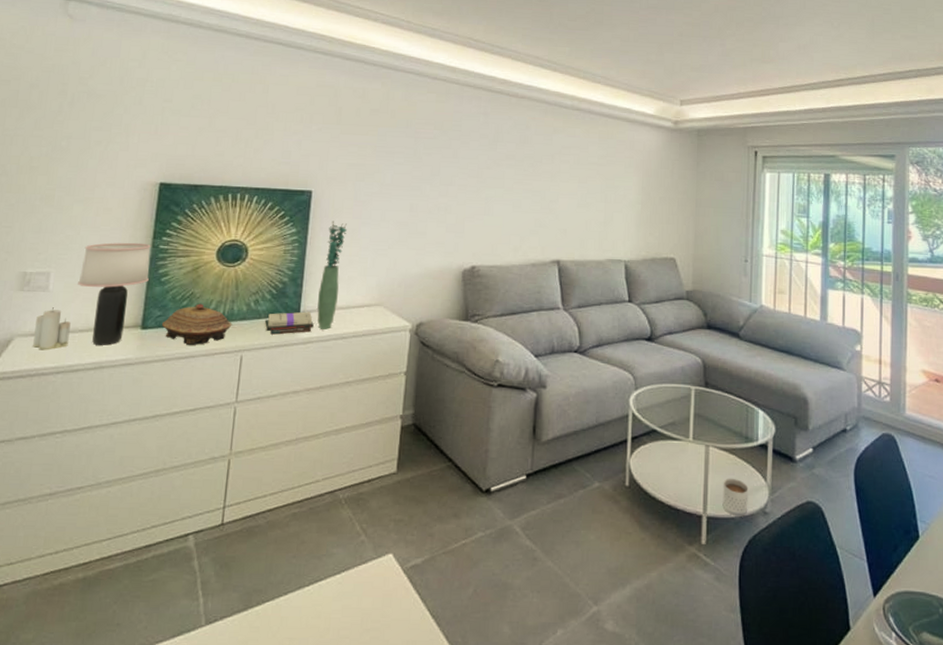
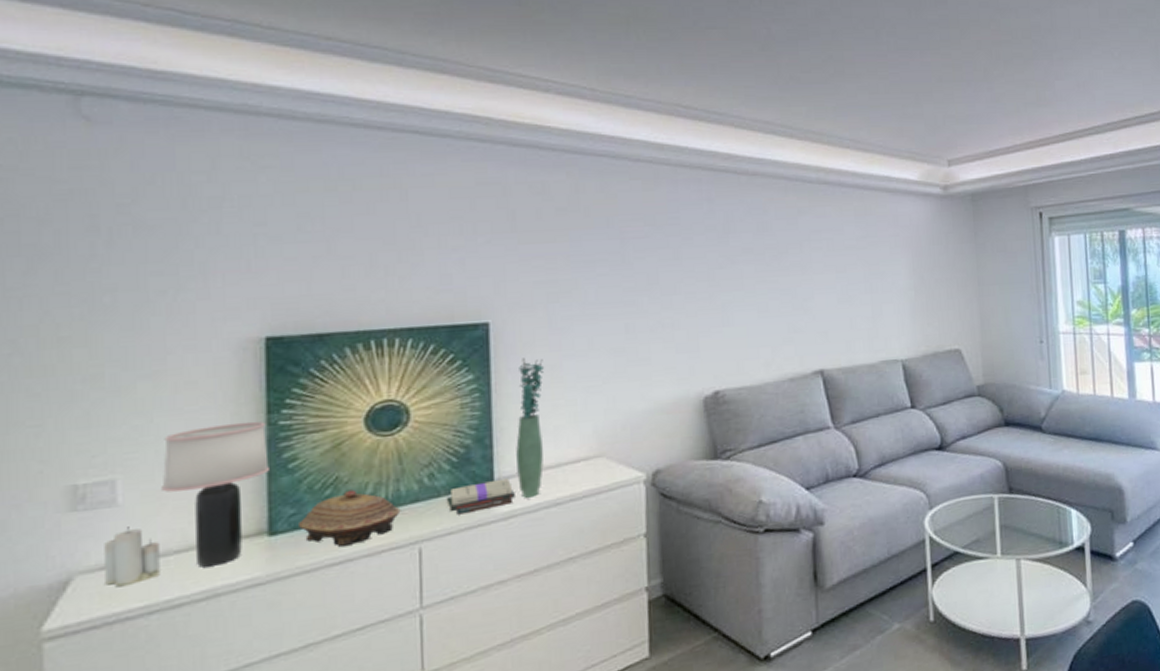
mug: present [722,478,748,518] -> none [1039,590,1070,633]

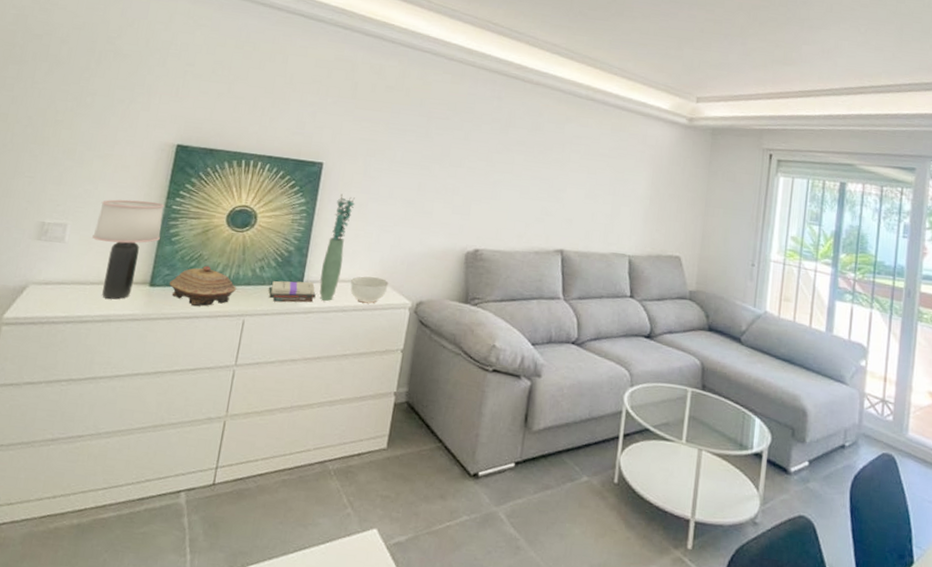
candle: present [104,526,160,587] -> none [46,258,83,299]
bowl: none [560,453,611,489] -> present [350,276,389,304]

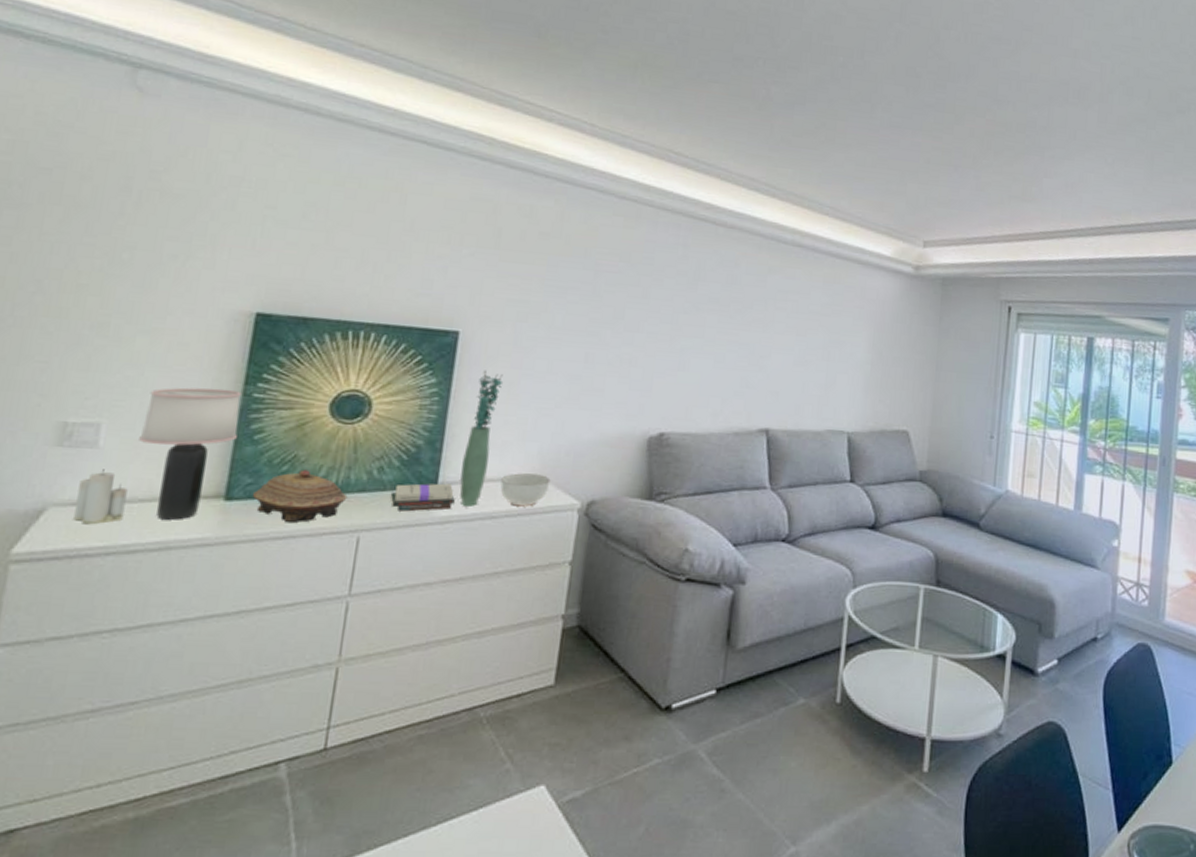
candle: none [46,258,83,299] -> present [73,469,128,525]

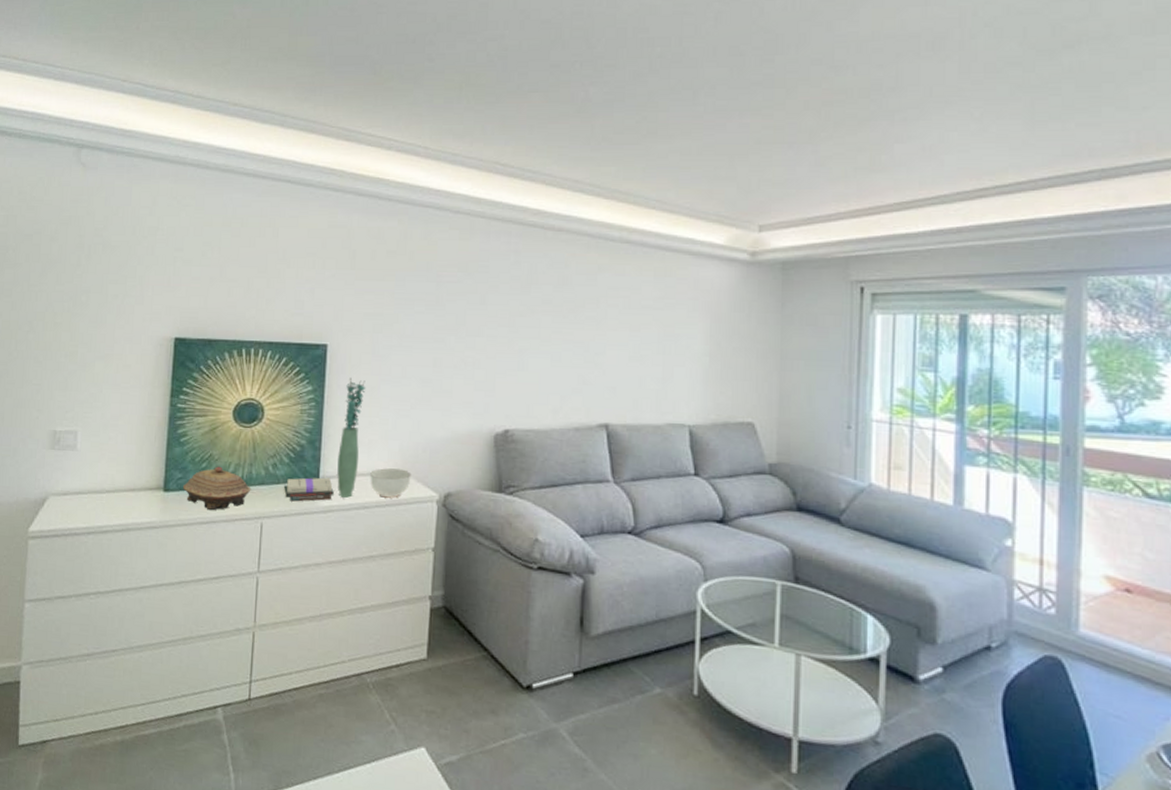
candle: present [73,469,128,525] -> none [65,467,98,510]
table lamp: present [139,387,242,520] -> none [103,400,169,507]

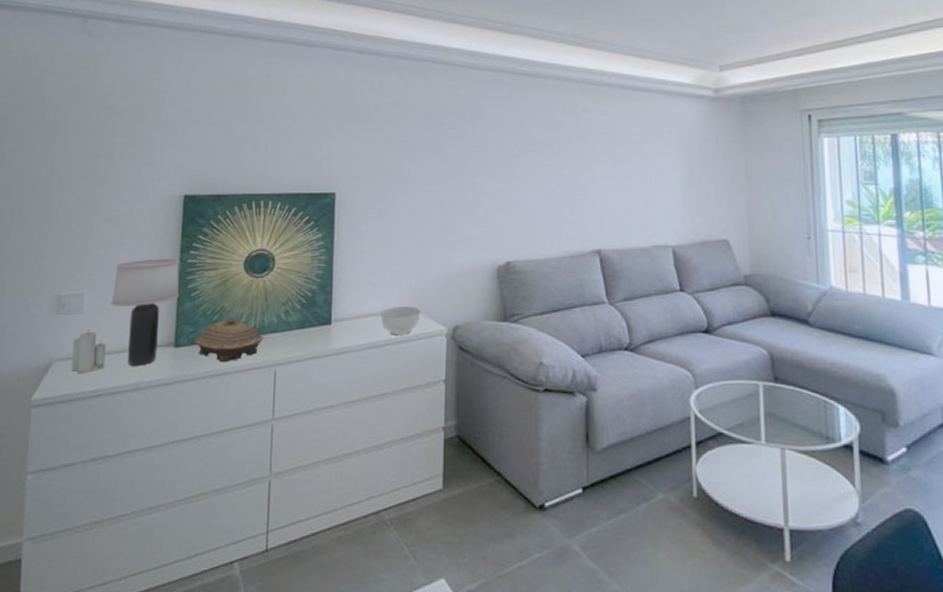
candle: none [65,467,98,510] -> present [71,329,106,374]
table lamp: none [103,400,169,507] -> present [111,258,179,366]
books: present [283,477,334,502] -> none [296,320,346,346]
vase: present [337,377,366,498] -> none [349,222,374,338]

